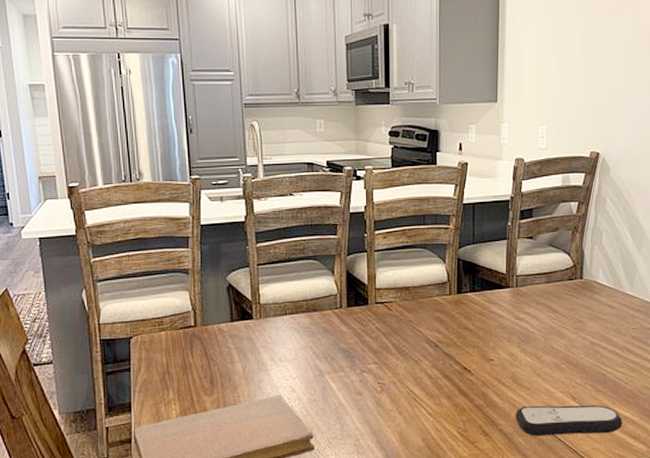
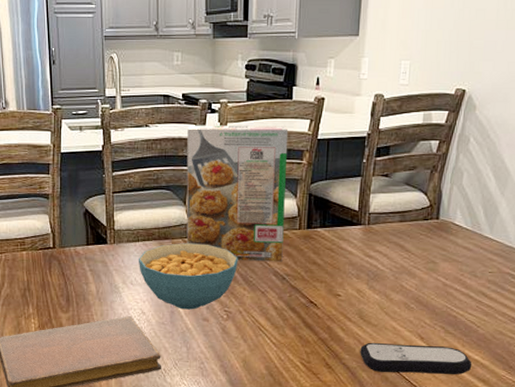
cereal bowl: none [286,314,390,384] -> present [138,243,238,310]
cereal box: none [333,191,435,329] -> present [186,125,289,262]

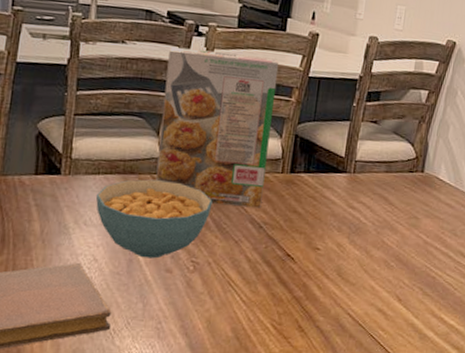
remote control: present [360,342,472,374] -> none [335,303,448,341]

